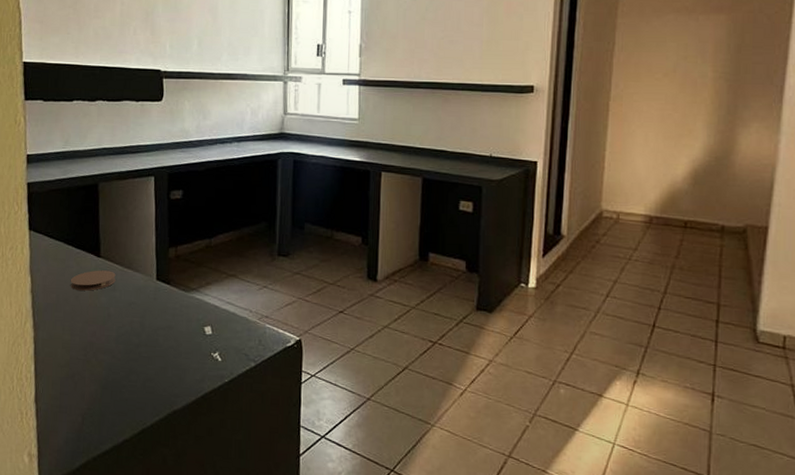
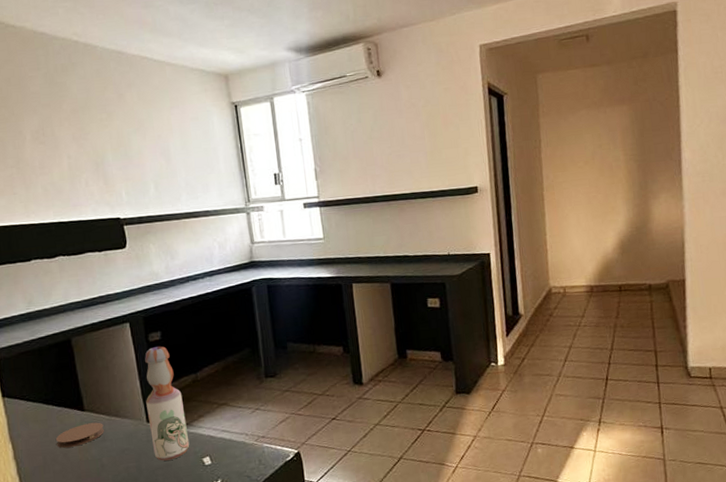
bottle: none [158,204,194,323] -> present [145,346,190,461]

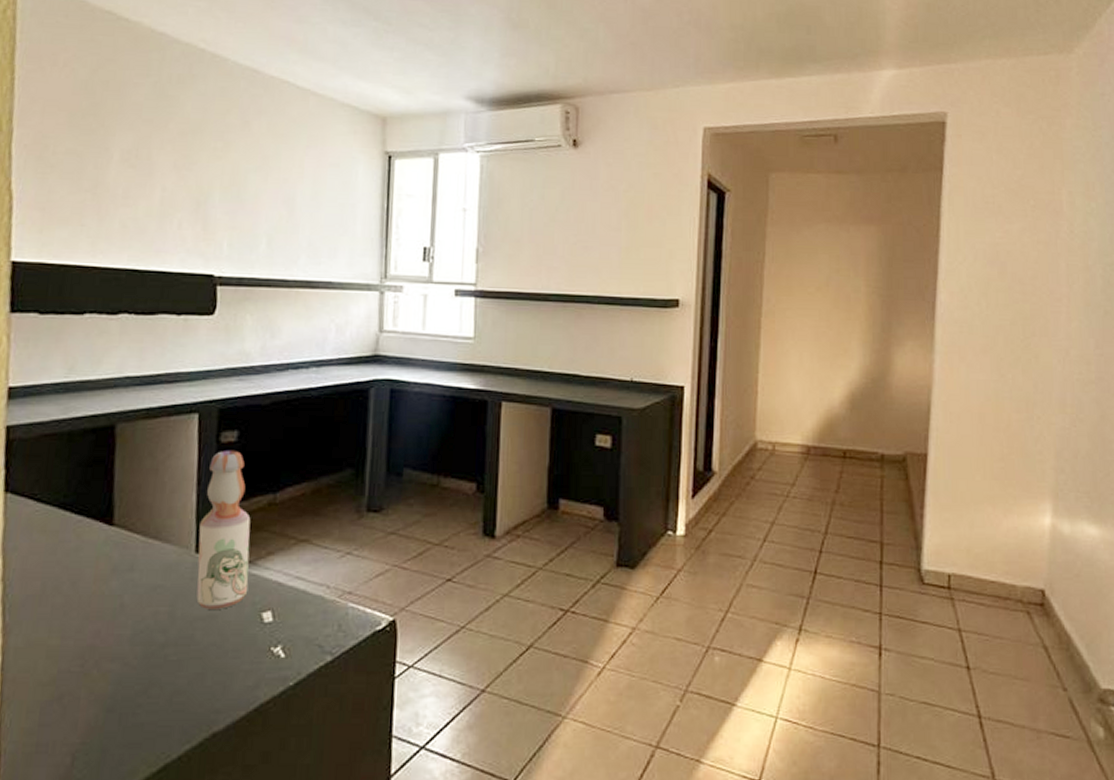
coaster: present [56,422,104,448] -> none [65,543,136,574]

